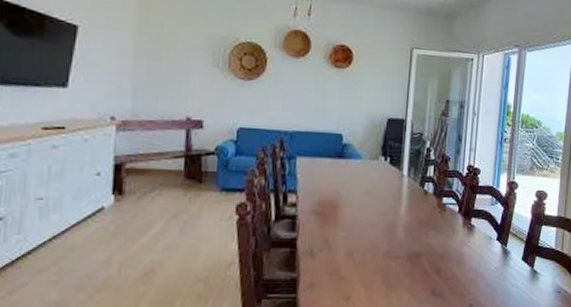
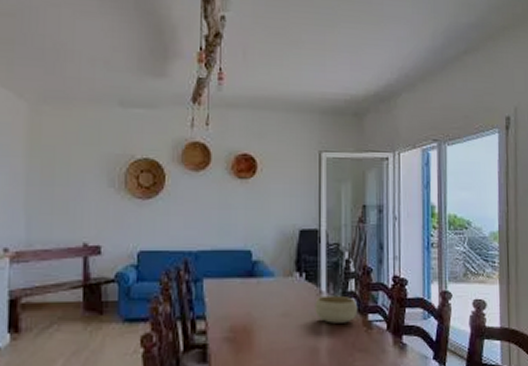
bowl: none [396,179,435,204] -> present [315,295,358,323]

